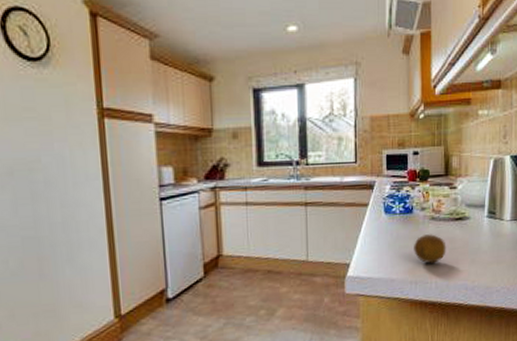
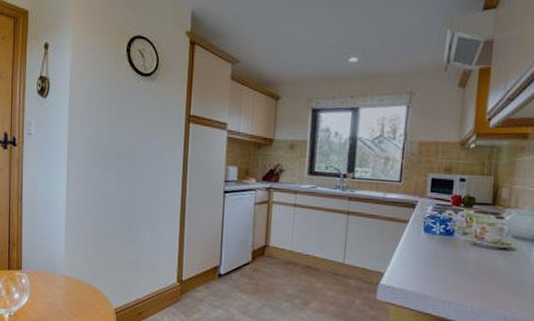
fruit: present [414,234,446,264] -> none [451,258,487,288]

